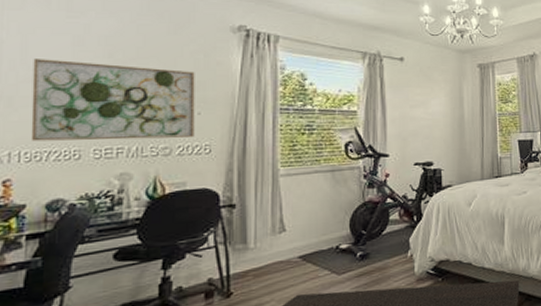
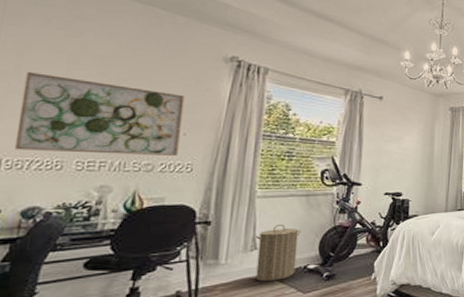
laundry hamper: none [282,202,330,265] -> present [255,224,302,282]

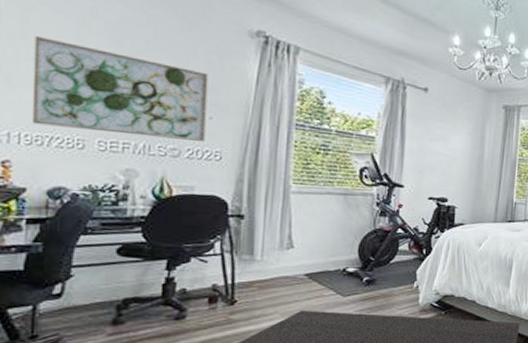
laundry hamper: present [255,224,302,282] -> none [291,222,340,282]

